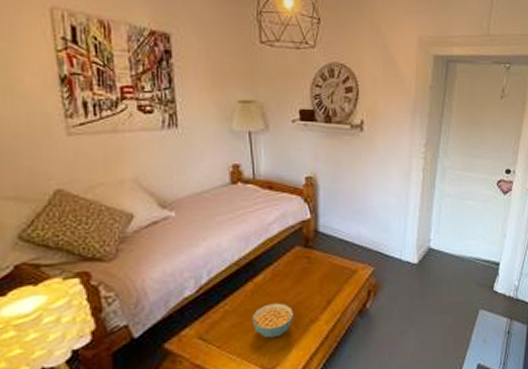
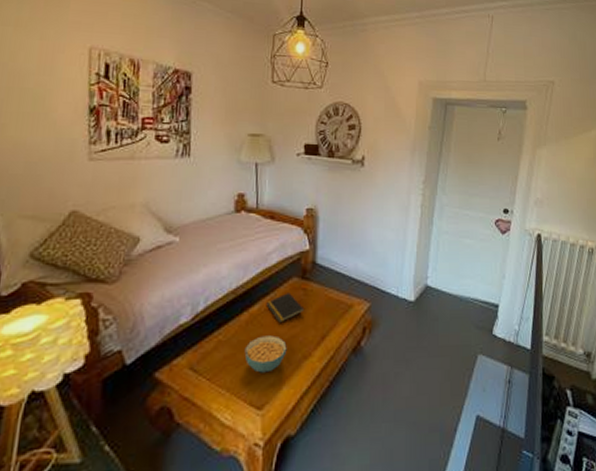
notepad: none [270,261,310,291] -> present [265,293,305,323]

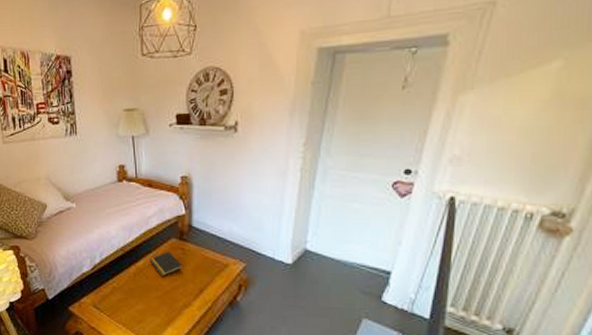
cereal bowl: present [244,335,287,373] -> none [134,286,170,315]

